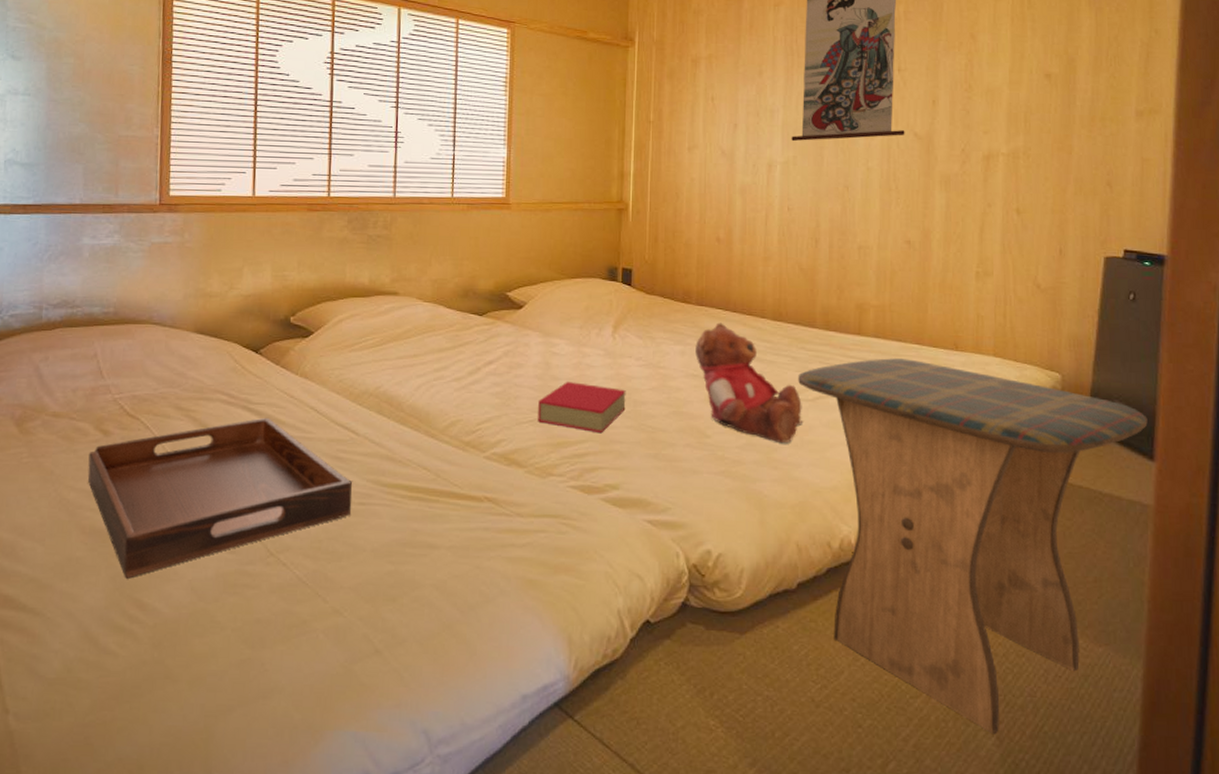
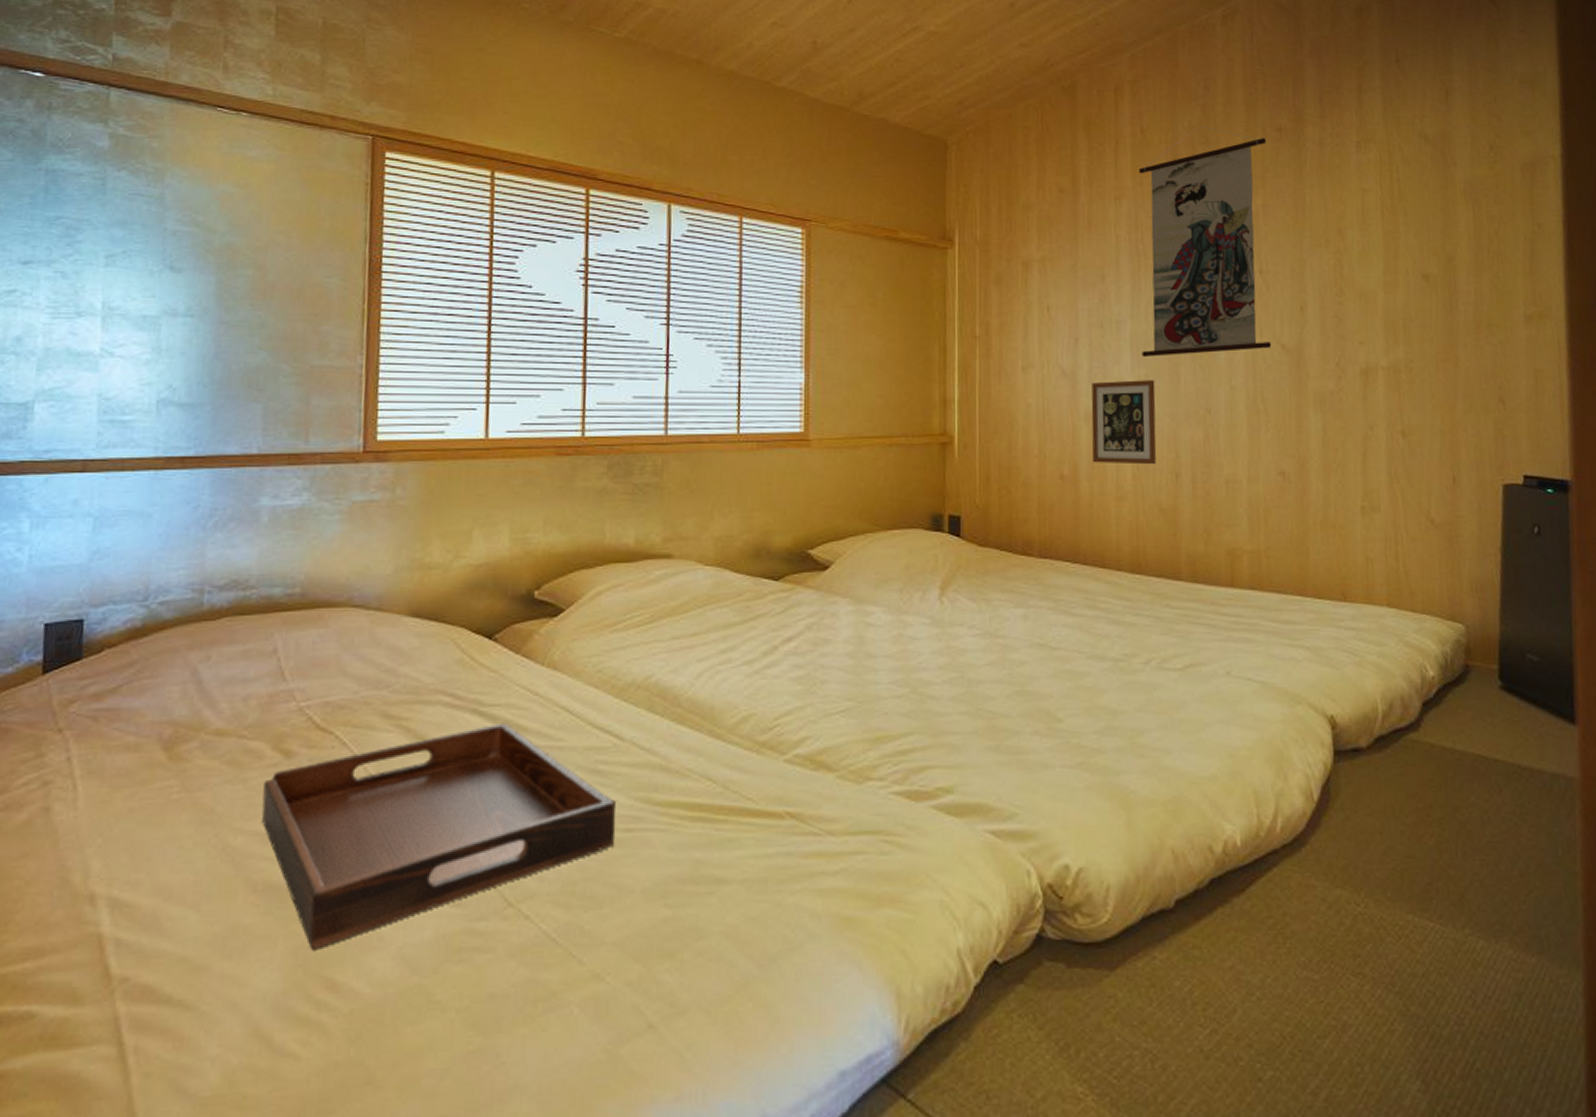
book: present [538,381,626,434] -> none [851,658,959,723]
teddy bear: present [695,322,803,444] -> none [1040,578,1173,725]
picture frame: none [745,160,801,232] -> present [1091,380,1157,465]
stool: present [798,358,1148,735] -> none [1164,614,1565,1078]

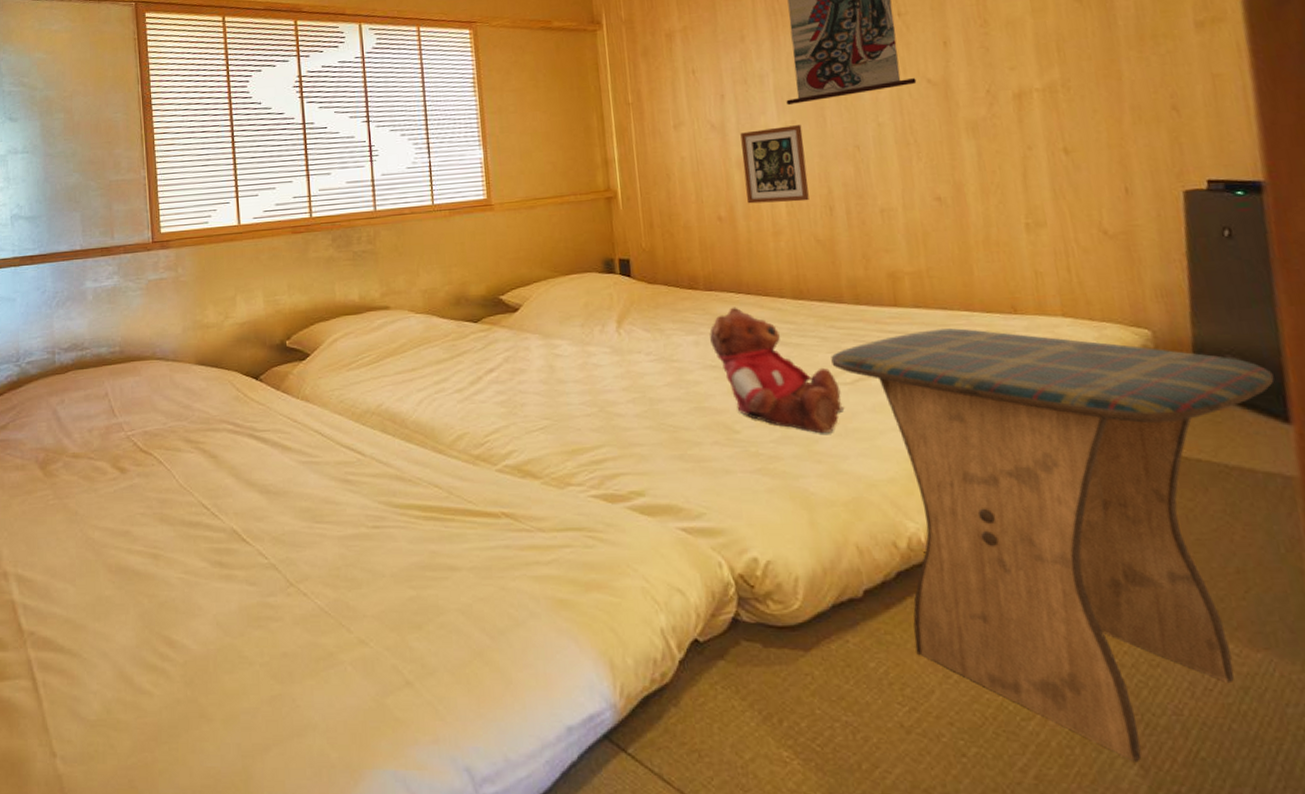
serving tray: present [261,723,616,950] -> none [109,444,366,616]
teddy bear: none [1040,578,1173,725] -> present [709,307,845,434]
stool: none [1164,614,1565,1078] -> present [831,328,1275,763]

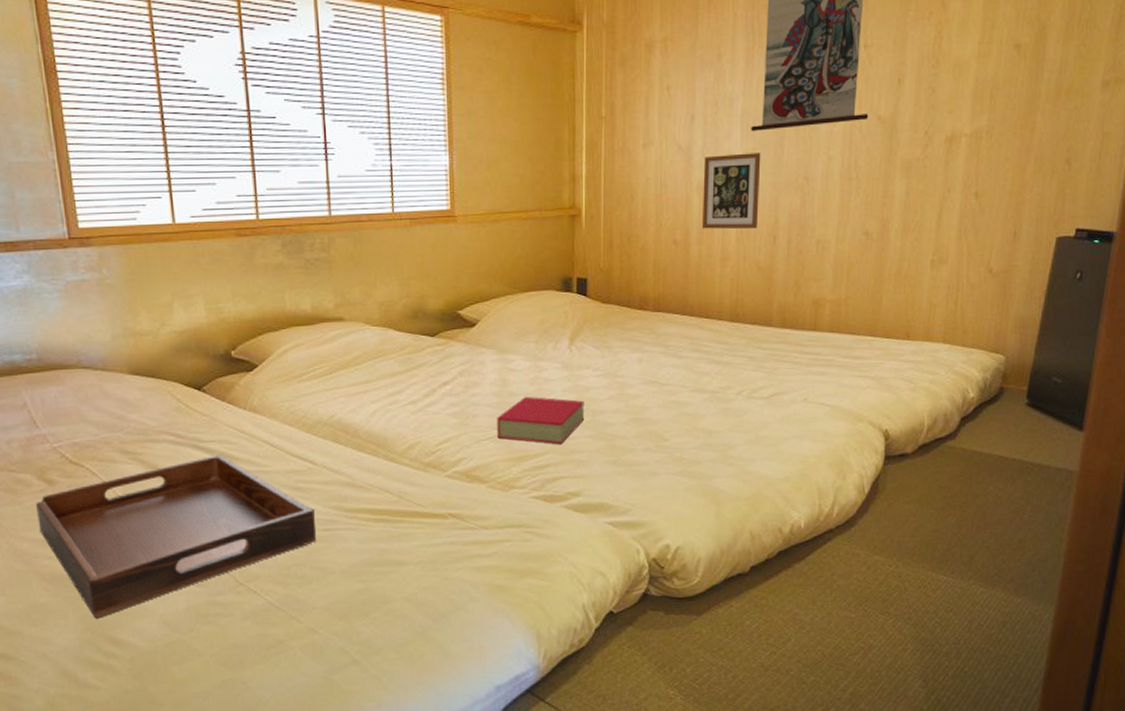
serving tray: none [109,444,366,616] -> present [36,454,317,619]
book: none [546,383,642,437] -> present [497,396,585,445]
teddy bear: present [709,307,845,434] -> none [653,327,758,441]
stool: present [831,328,1275,763] -> none [754,351,1081,678]

